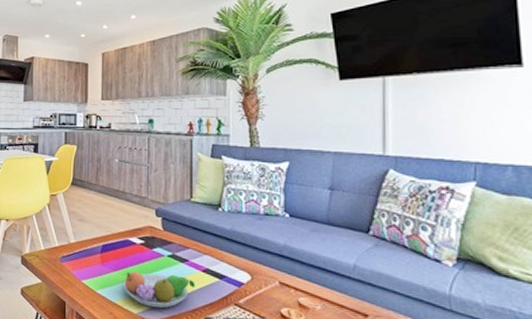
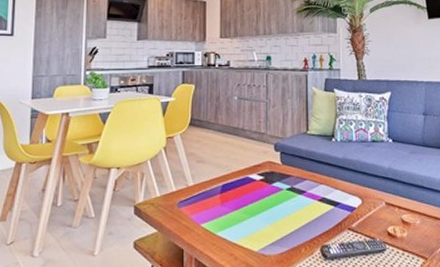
fruit bowl: present [123,271,195,309] -> none [243,208,313,243]

